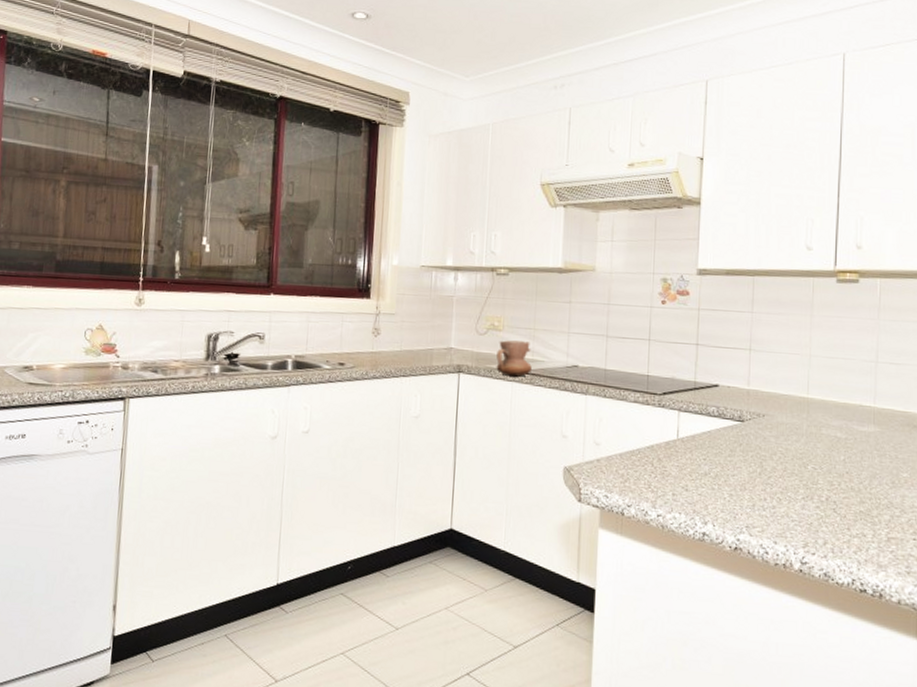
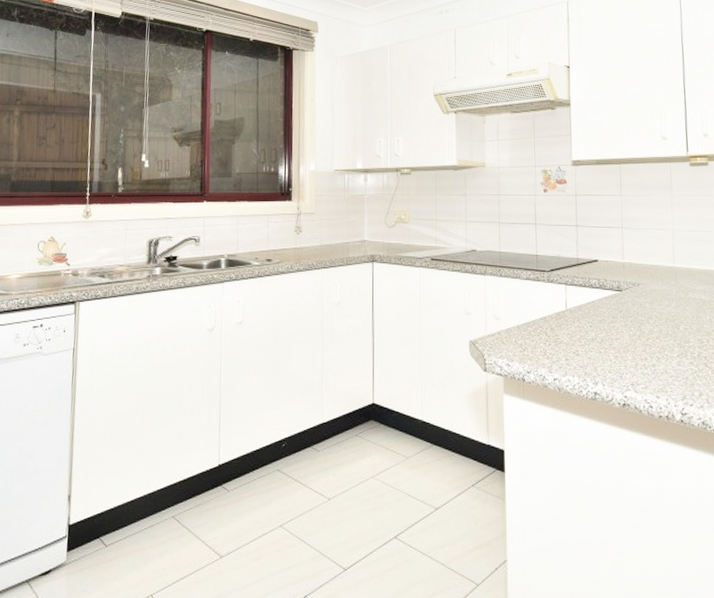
ceramic jug: present [496,340,532,377] -> none [405,231,436,263]

